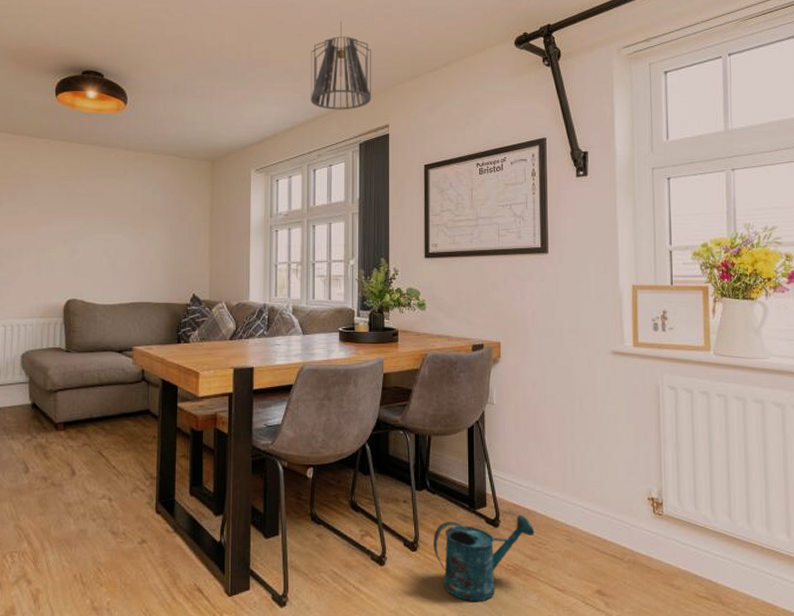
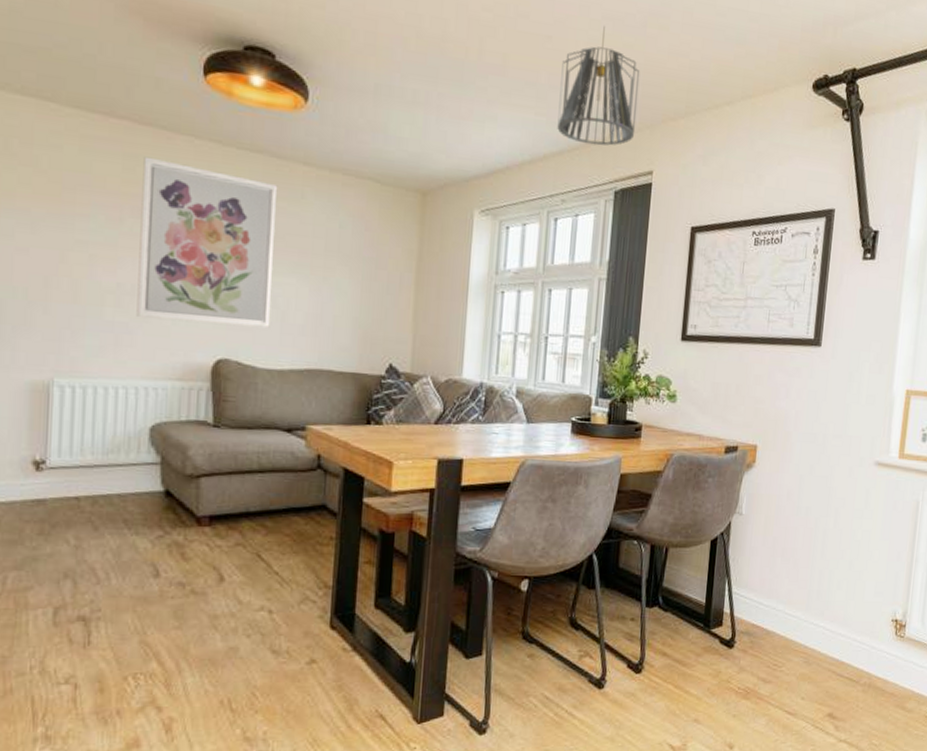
wall art: none [12,156,108,274] -> present [136,156,278,329]
watering can: present [433,515,535,602] -> none [660,635,771,727]

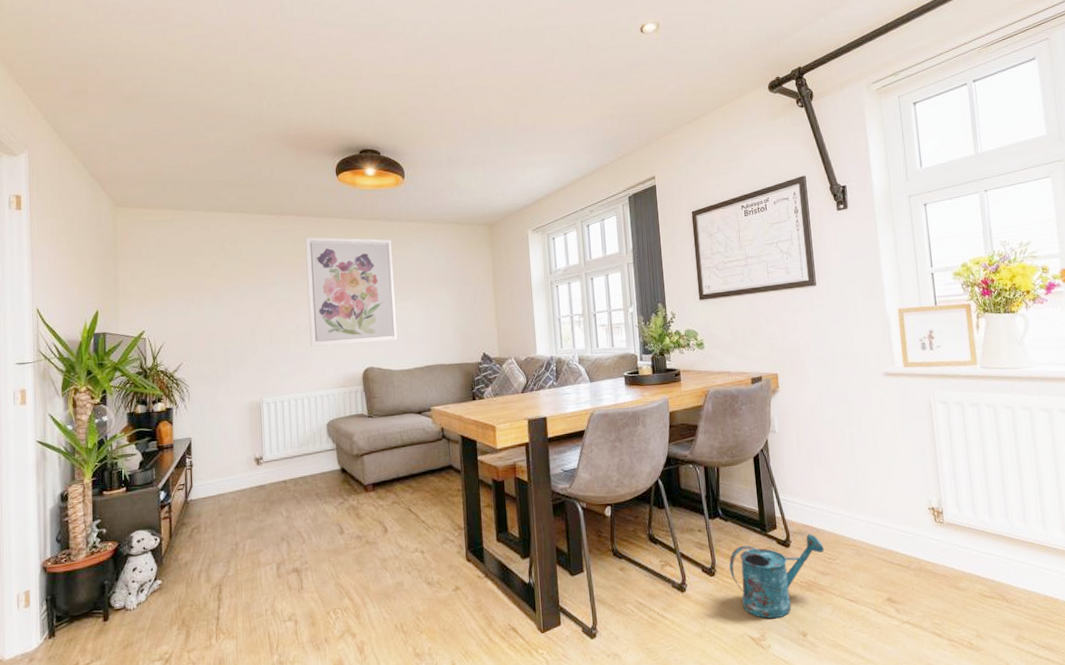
pendant light: present [557,26,640,146] -> none [575,81,637,167]
watering can: none [660,635,771,727] -> present [729,534,825,619]

